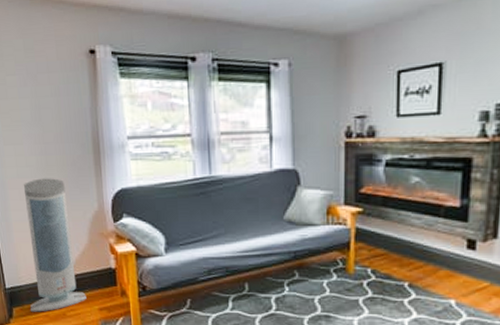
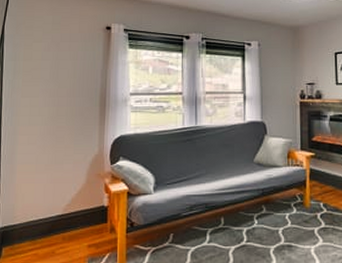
air purifier: present [23,178,87,312] -> none [20,126,77,251]

